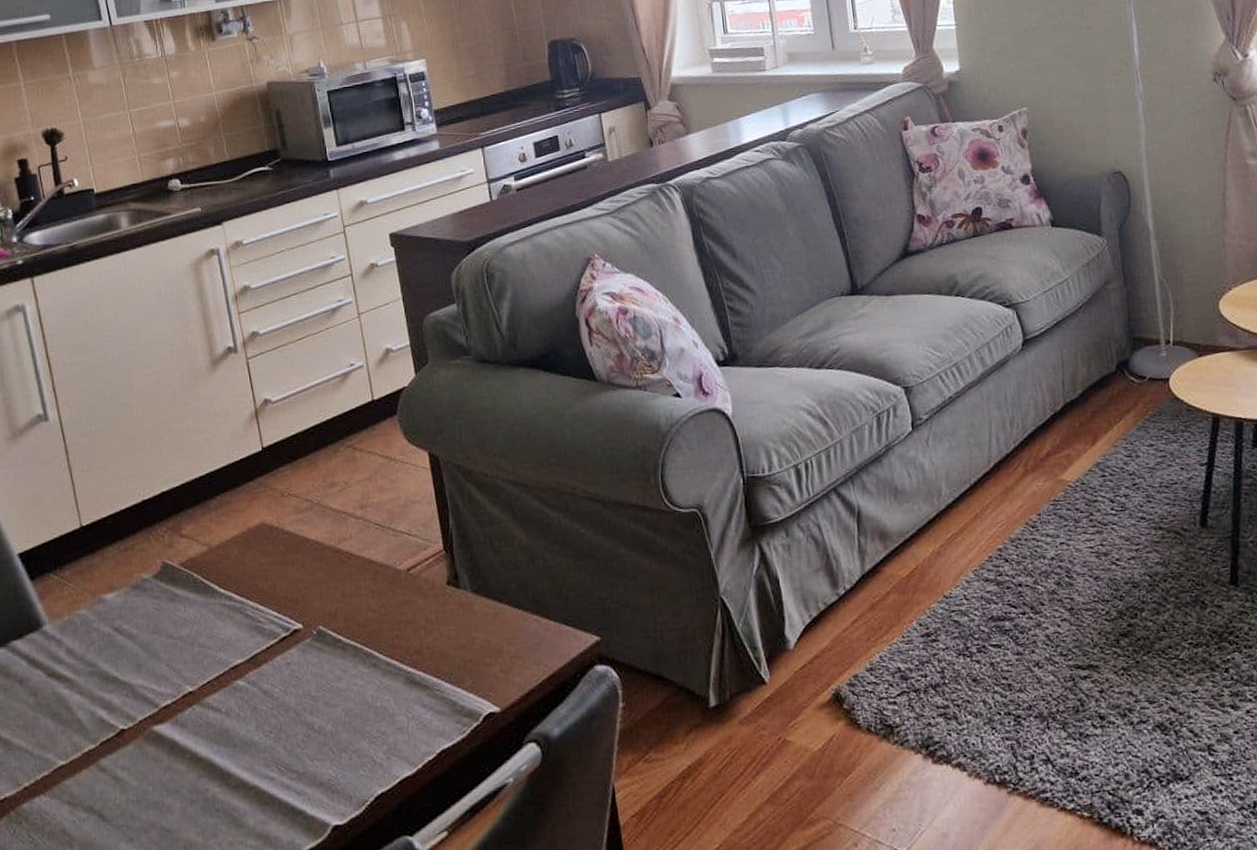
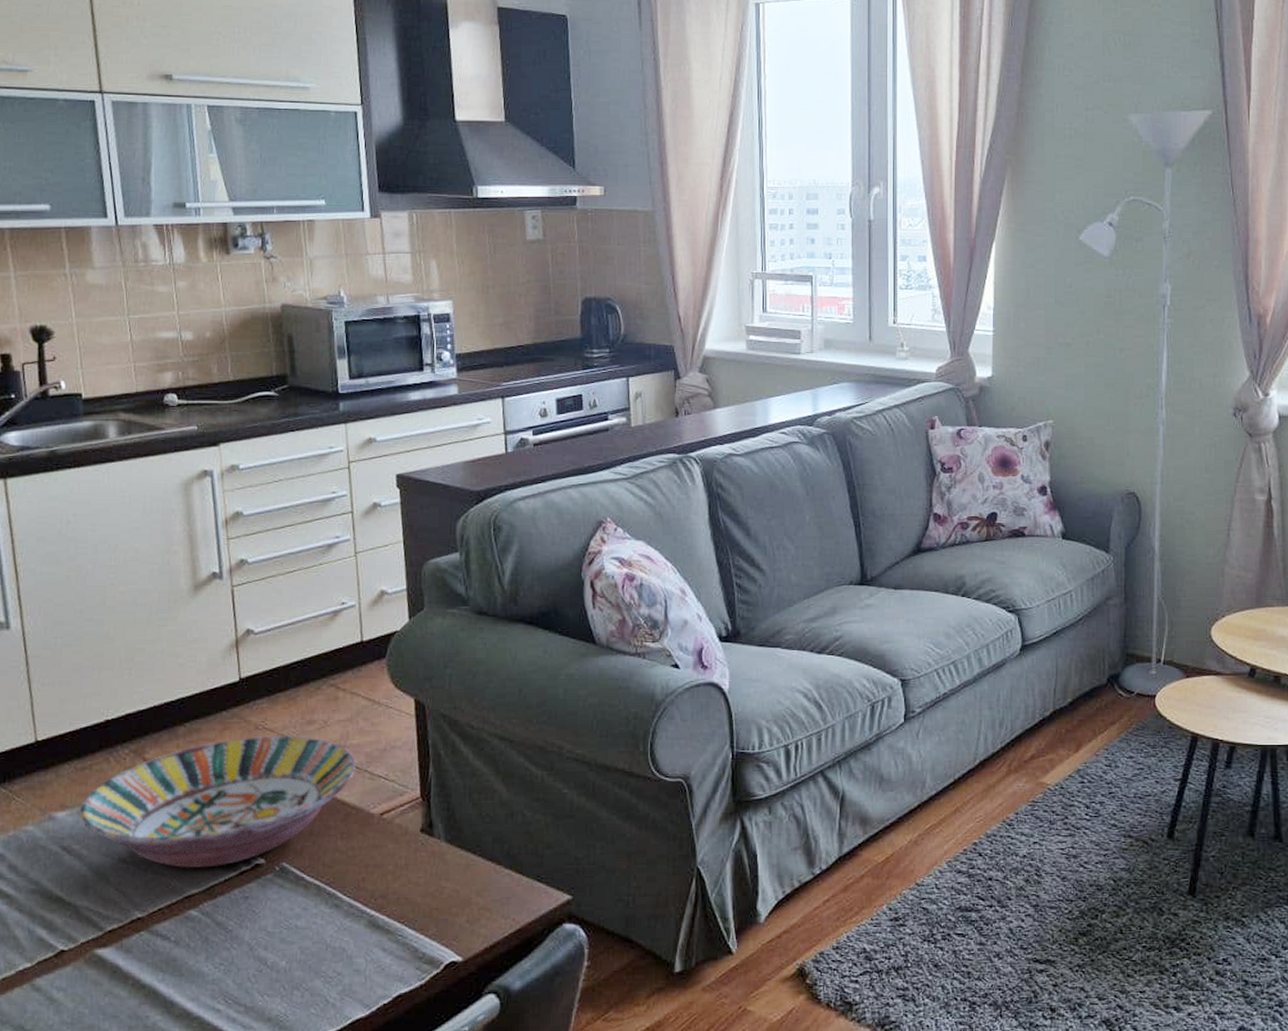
serving bowl: none [126,499,379,639] -> present [78,735,356,868]

